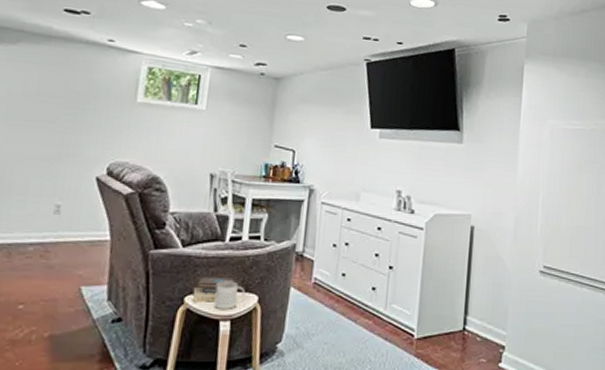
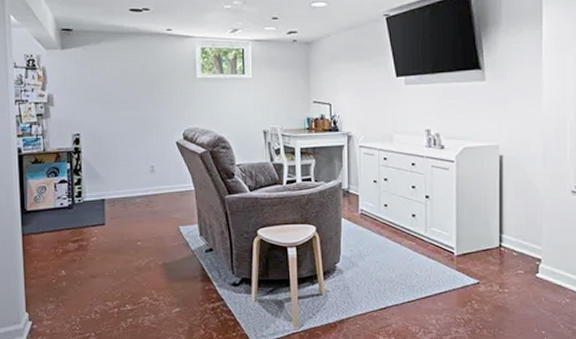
books: present [192,277,234,302] -> none [263,213,294,234]
mug: present [214,281,245,311] -> none [281,216,305,239]

